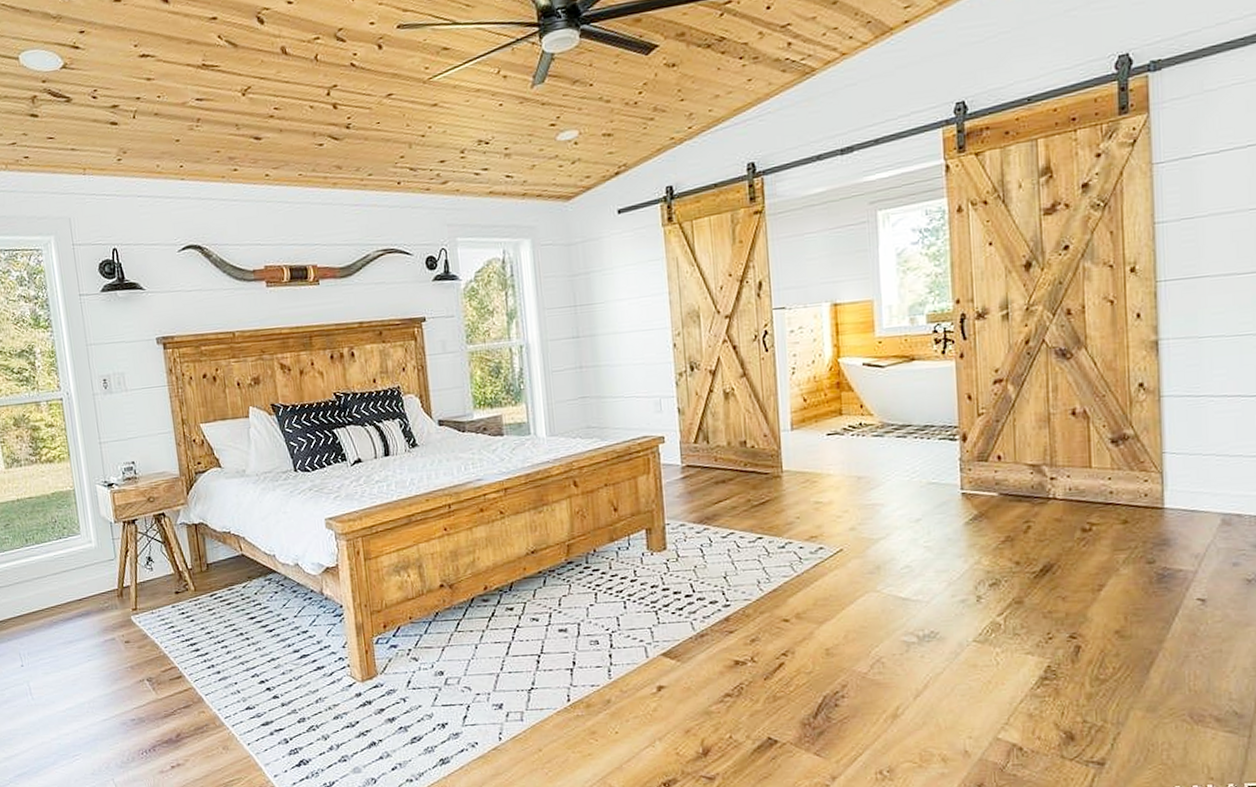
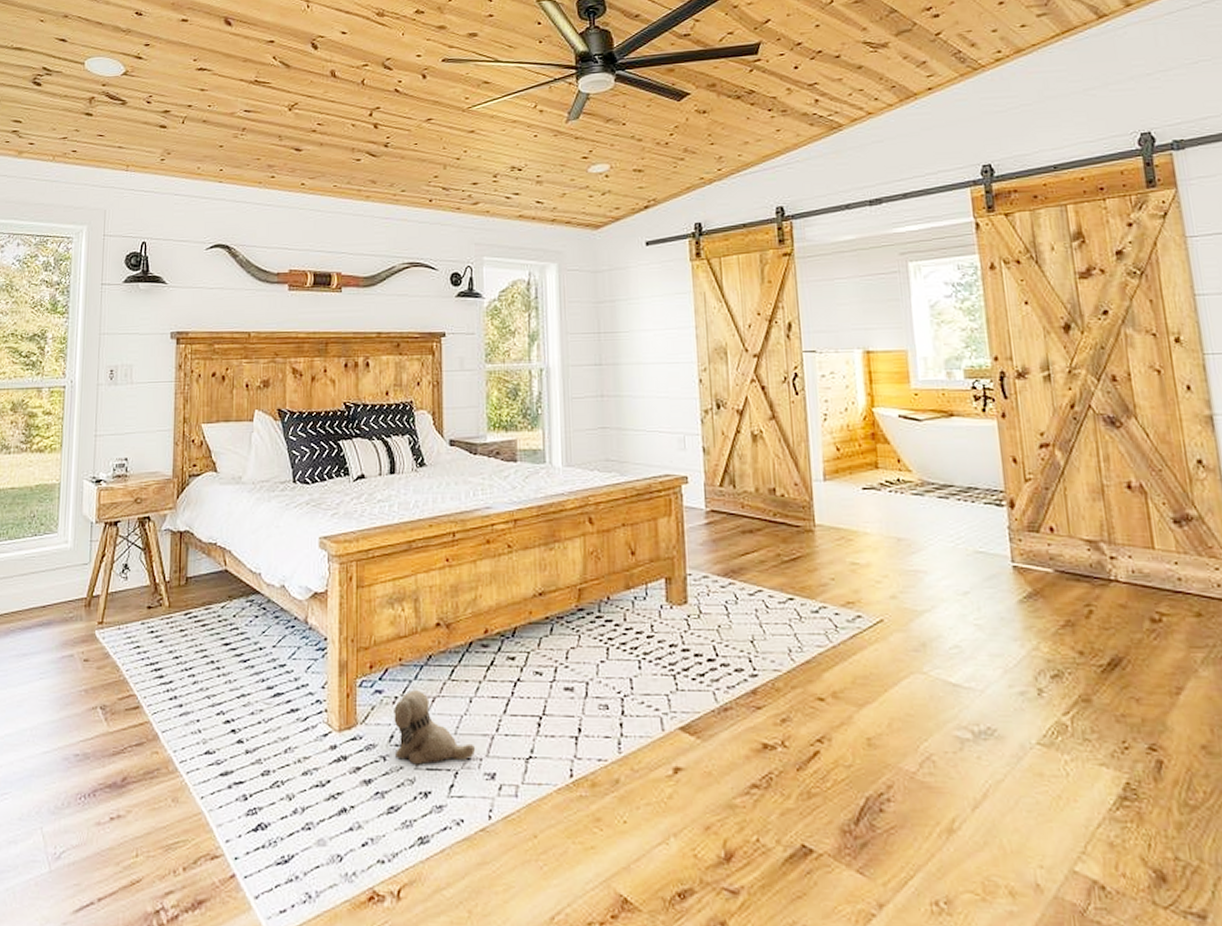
plush toy: none [408,642,484,703] -> present [394,690,476,765]

